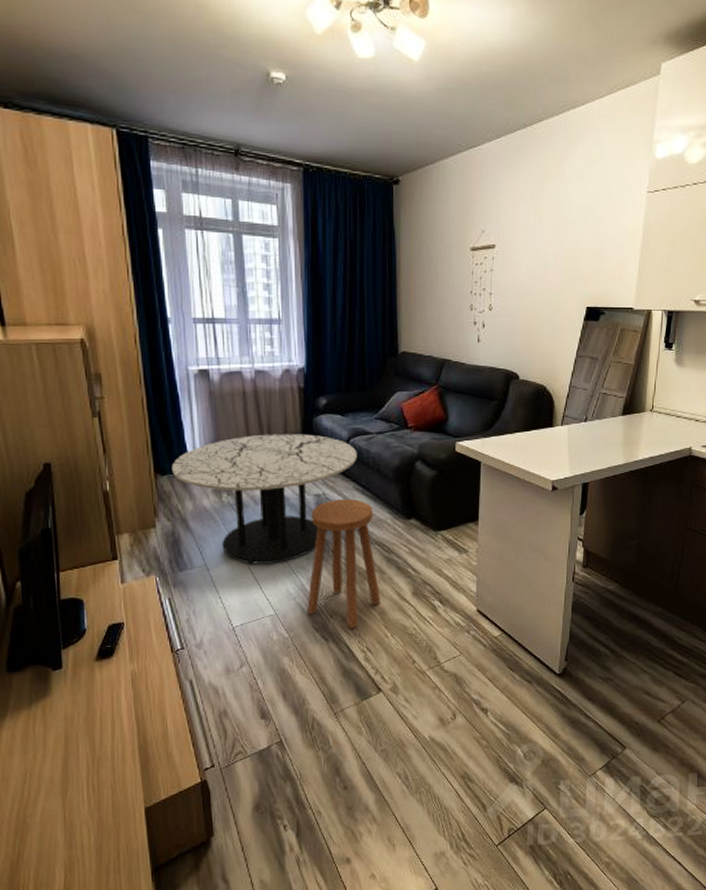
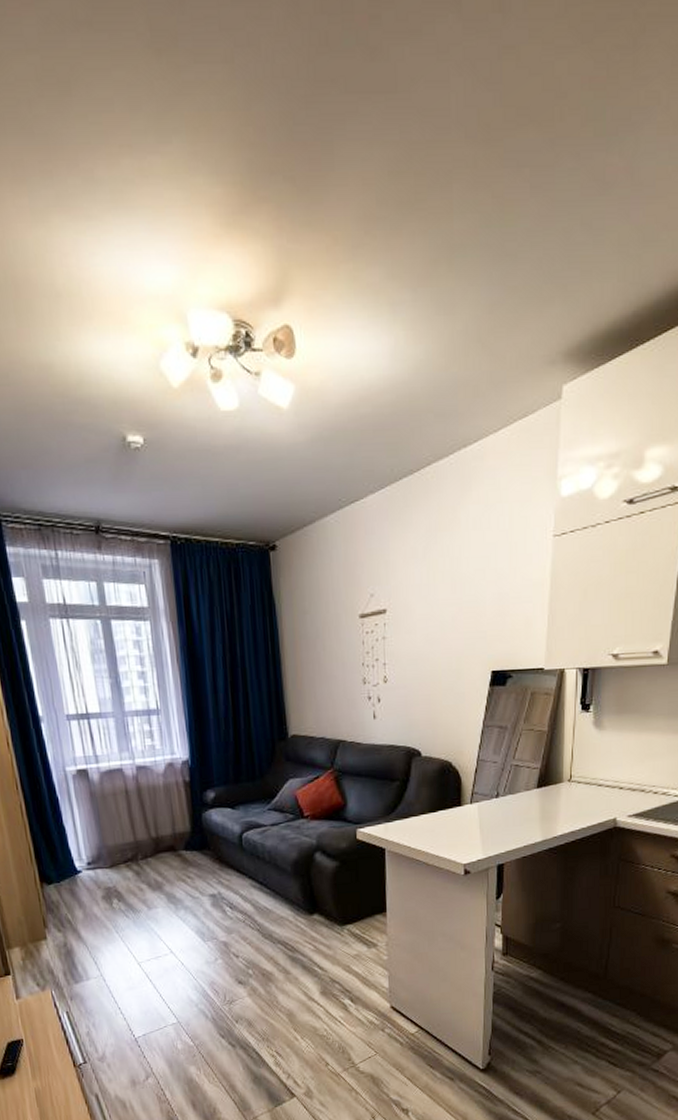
coffee table: present [172,434,357,565] -> none [57,831,252,973]
stool: present [307,498,380,628] -> none [207,897,287,1033]

